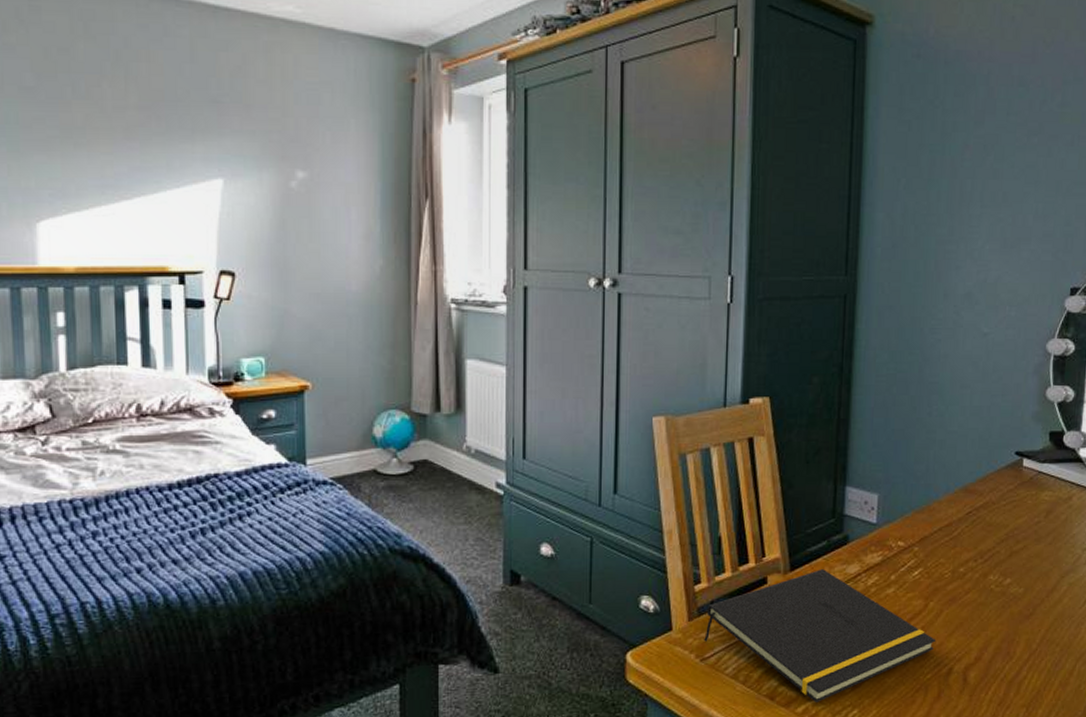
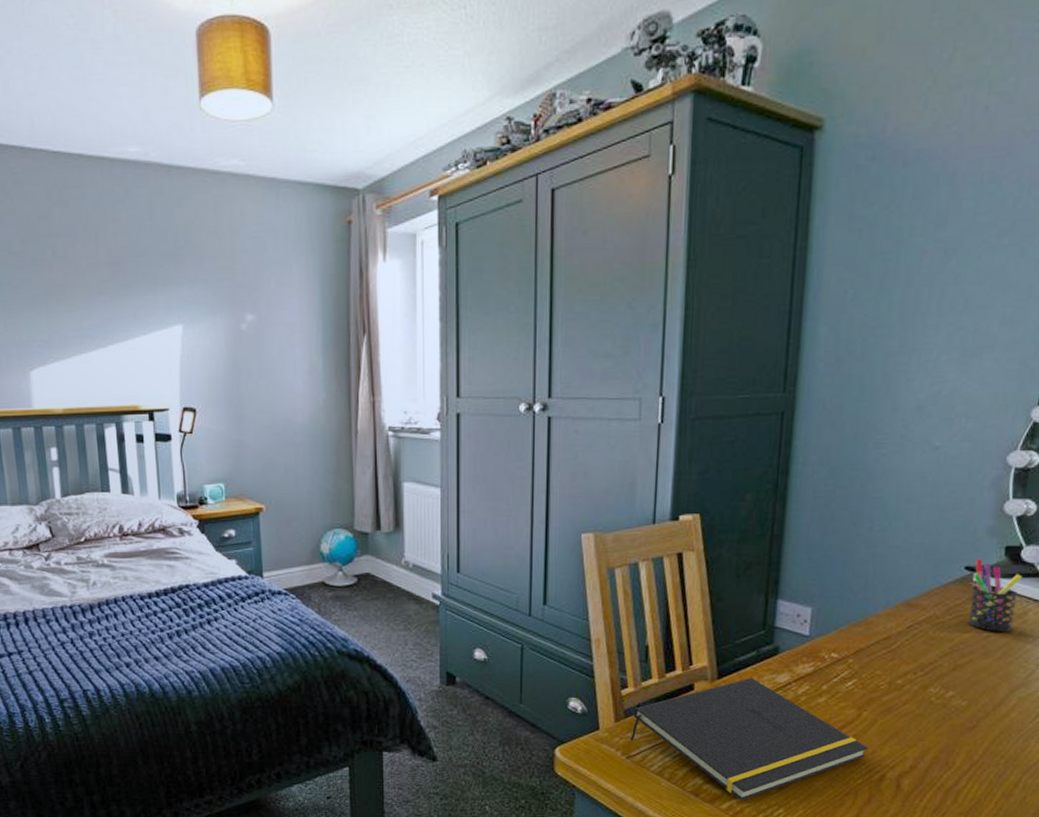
pen holder: none [1020,445,1066,517] -> present [967,559,1023,632]

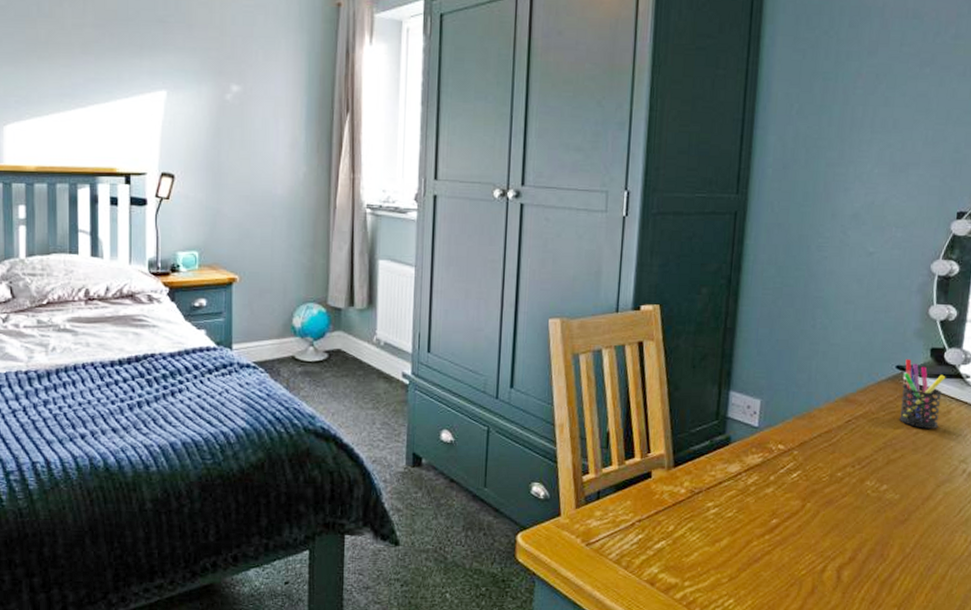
notepad: present [630,678,869,800] -> none [590,467,812,590]

